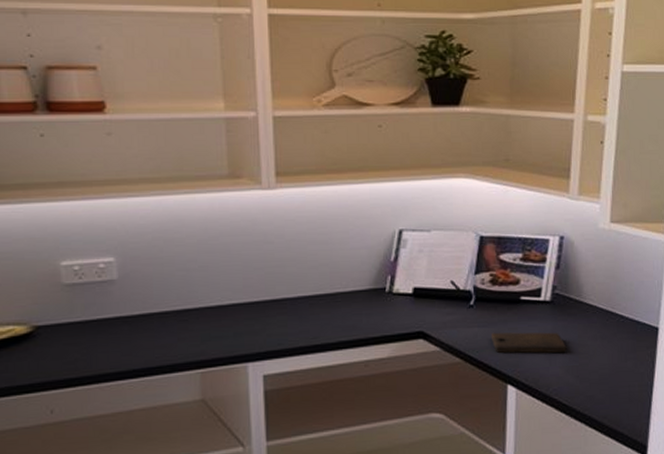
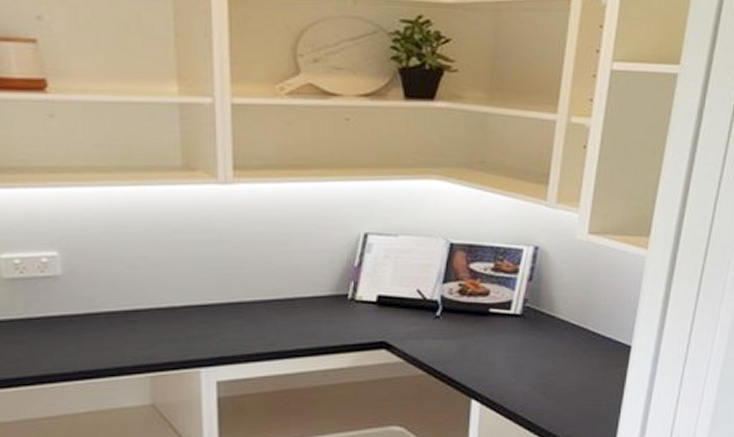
cutting board: present [490,332,567,353] -> none [456,345,535,369]

